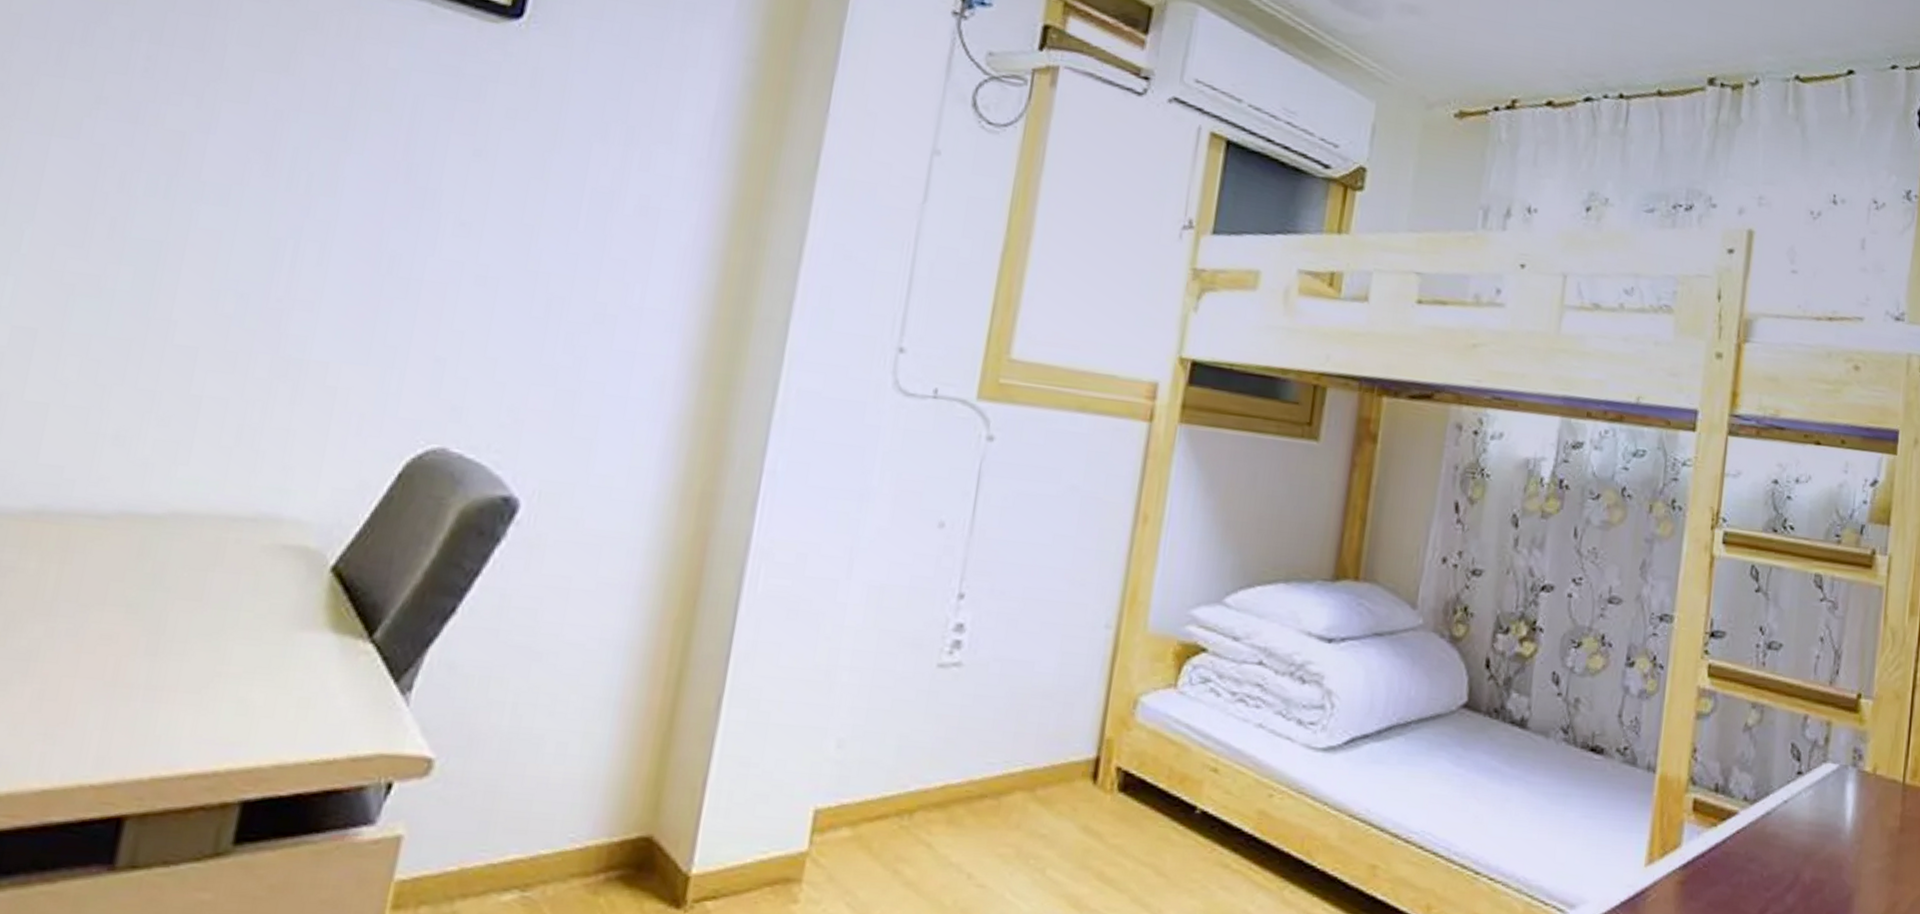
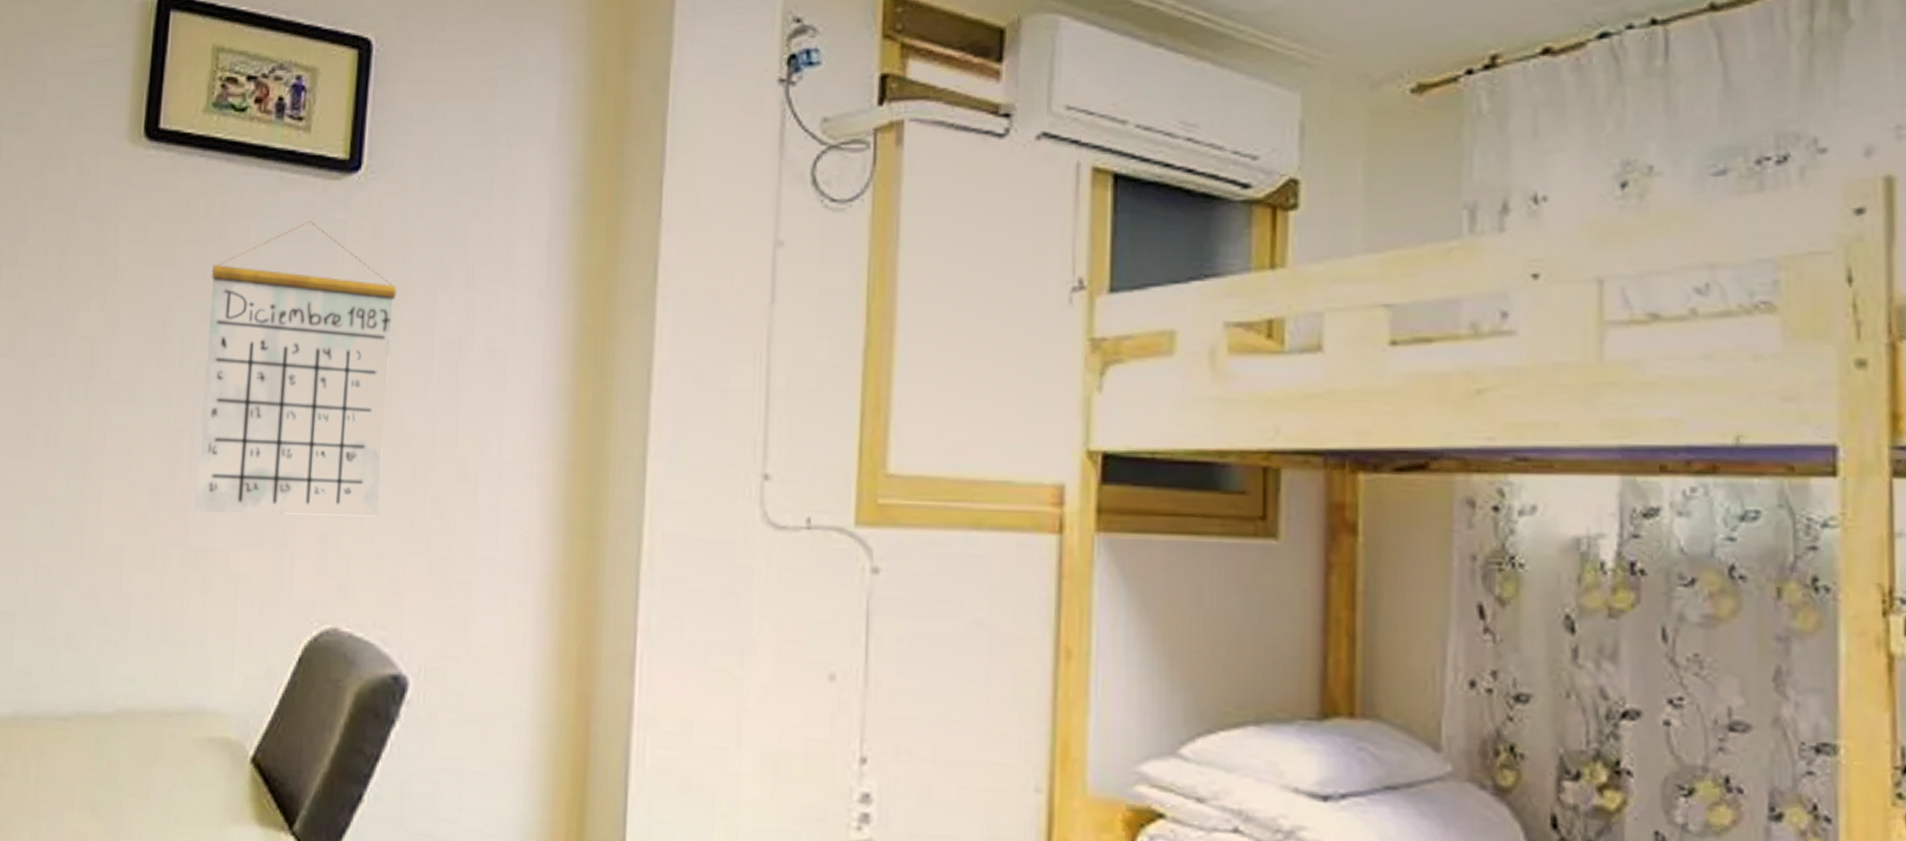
calendar: none [290,56,550,347] -> present [194,220,397,517]

